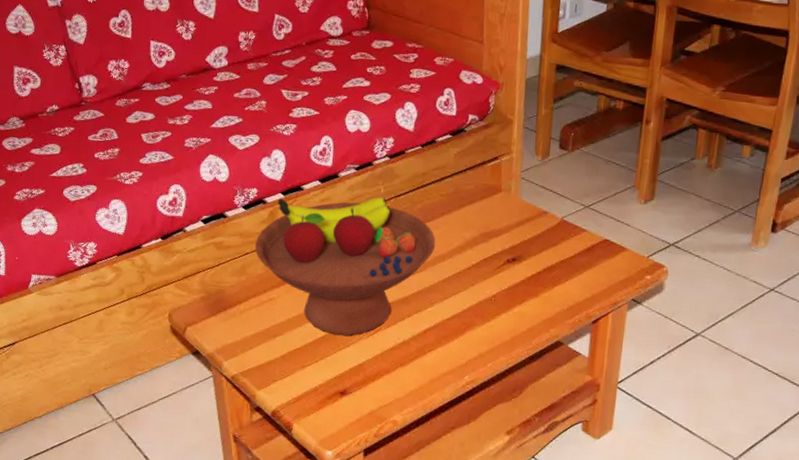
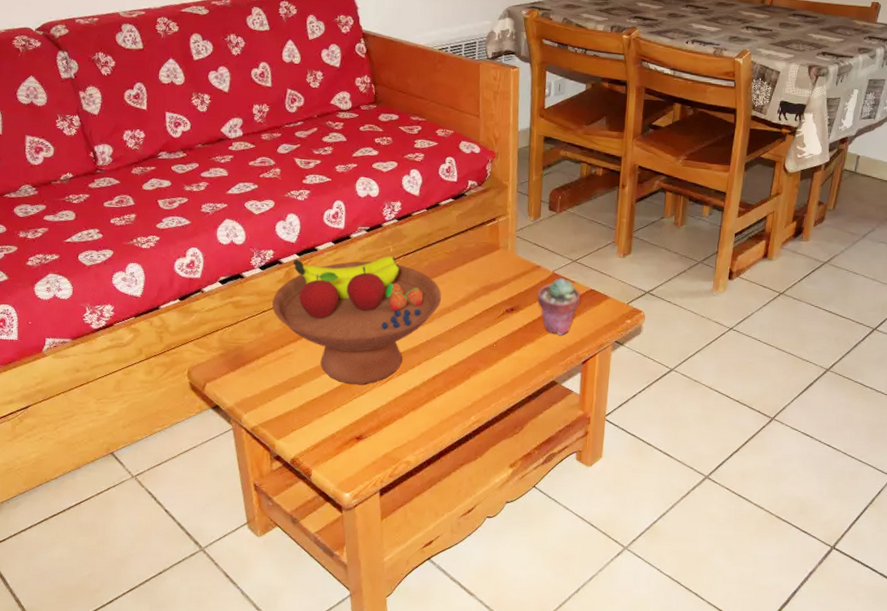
potted succulent: none [542,225,594,291] -> present [536,277,581,336]

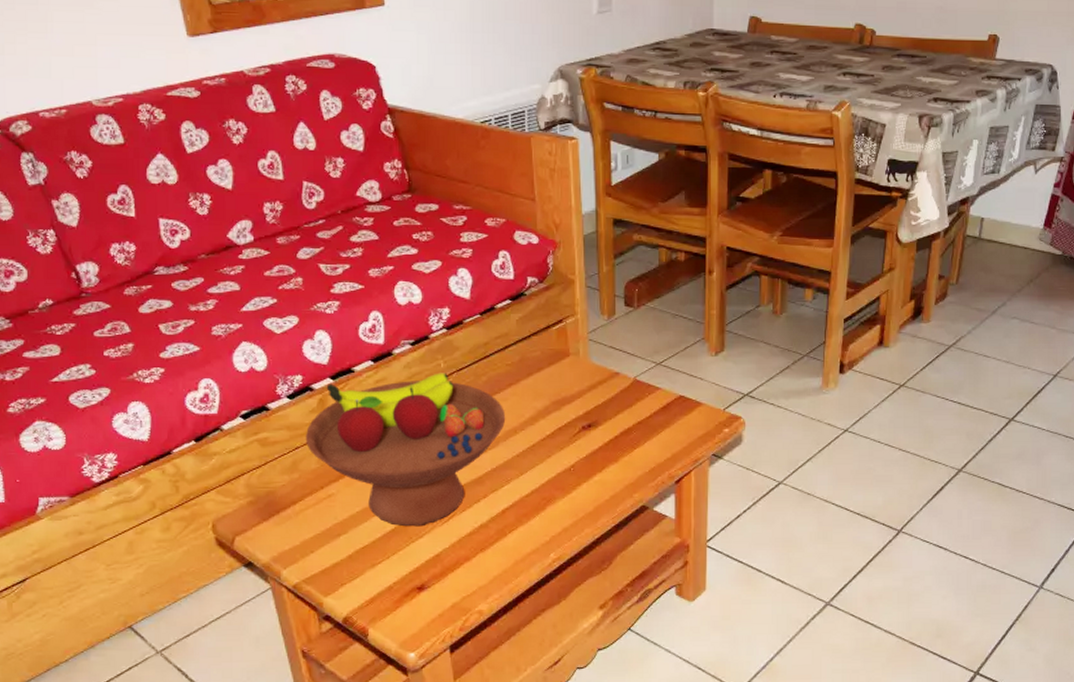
potted succulent: present [536,277,581,336] -> none [617,384,669,452]

